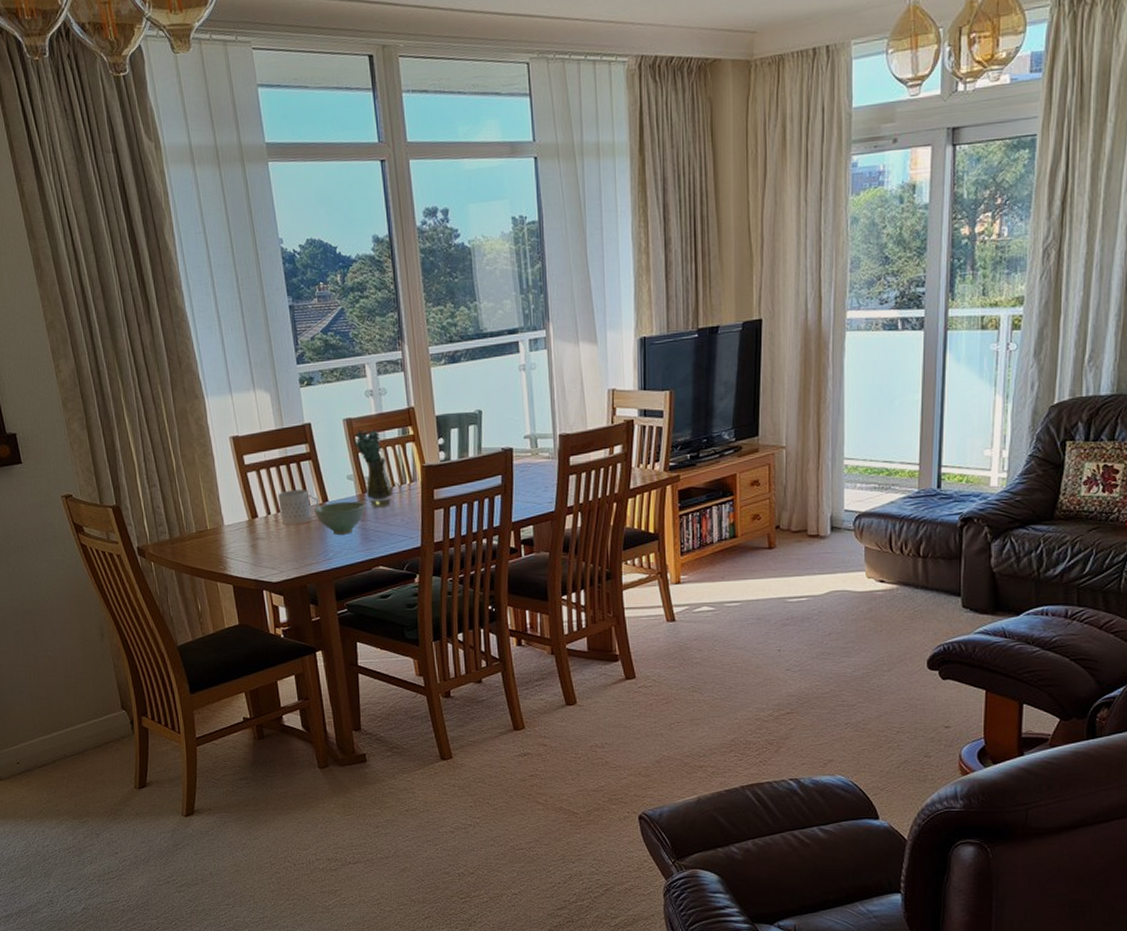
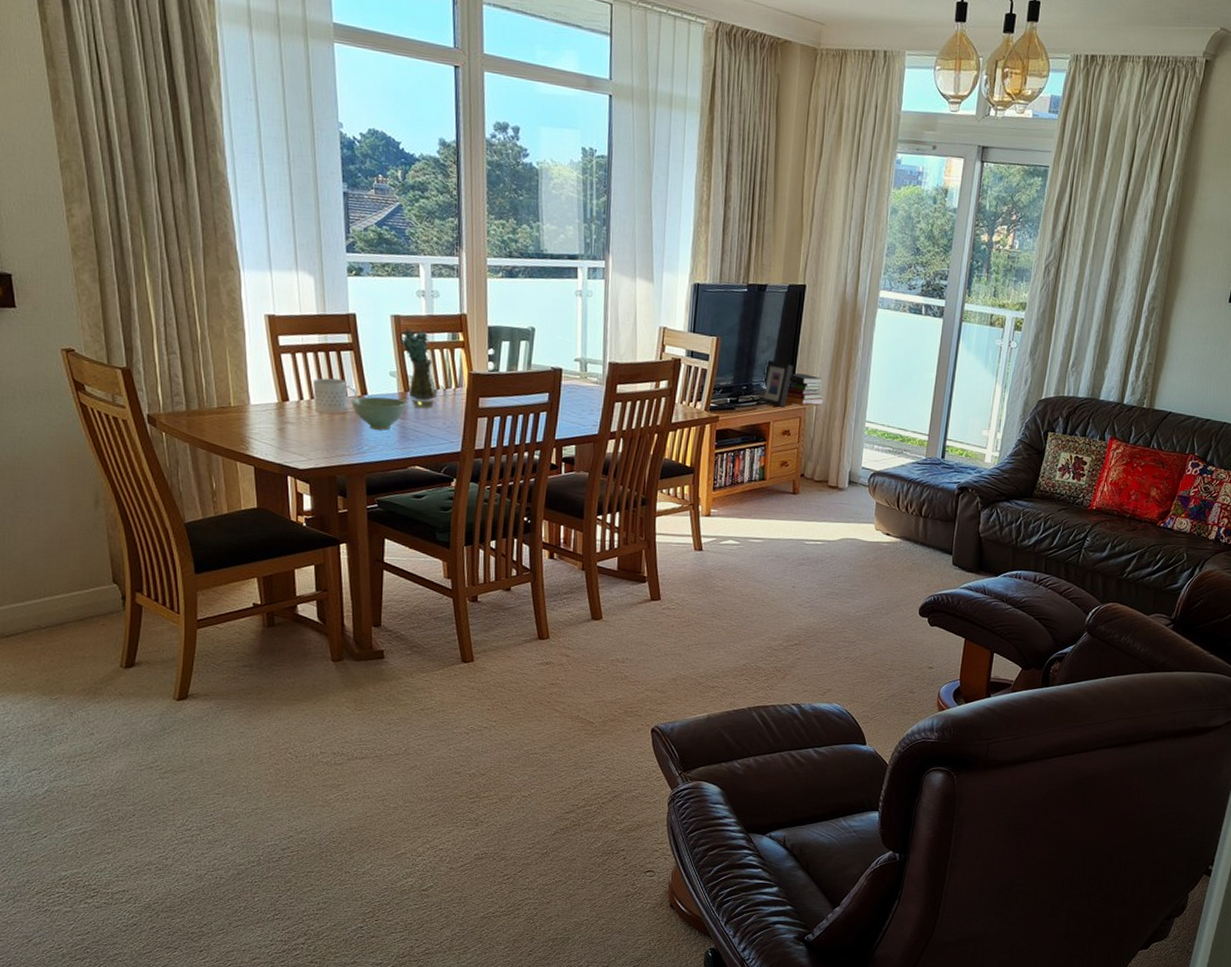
picture frame: none [720,407,757,456] -> present [758,360,794,407]
books: none [751,415,794,451] -> present [786,373,824,406]

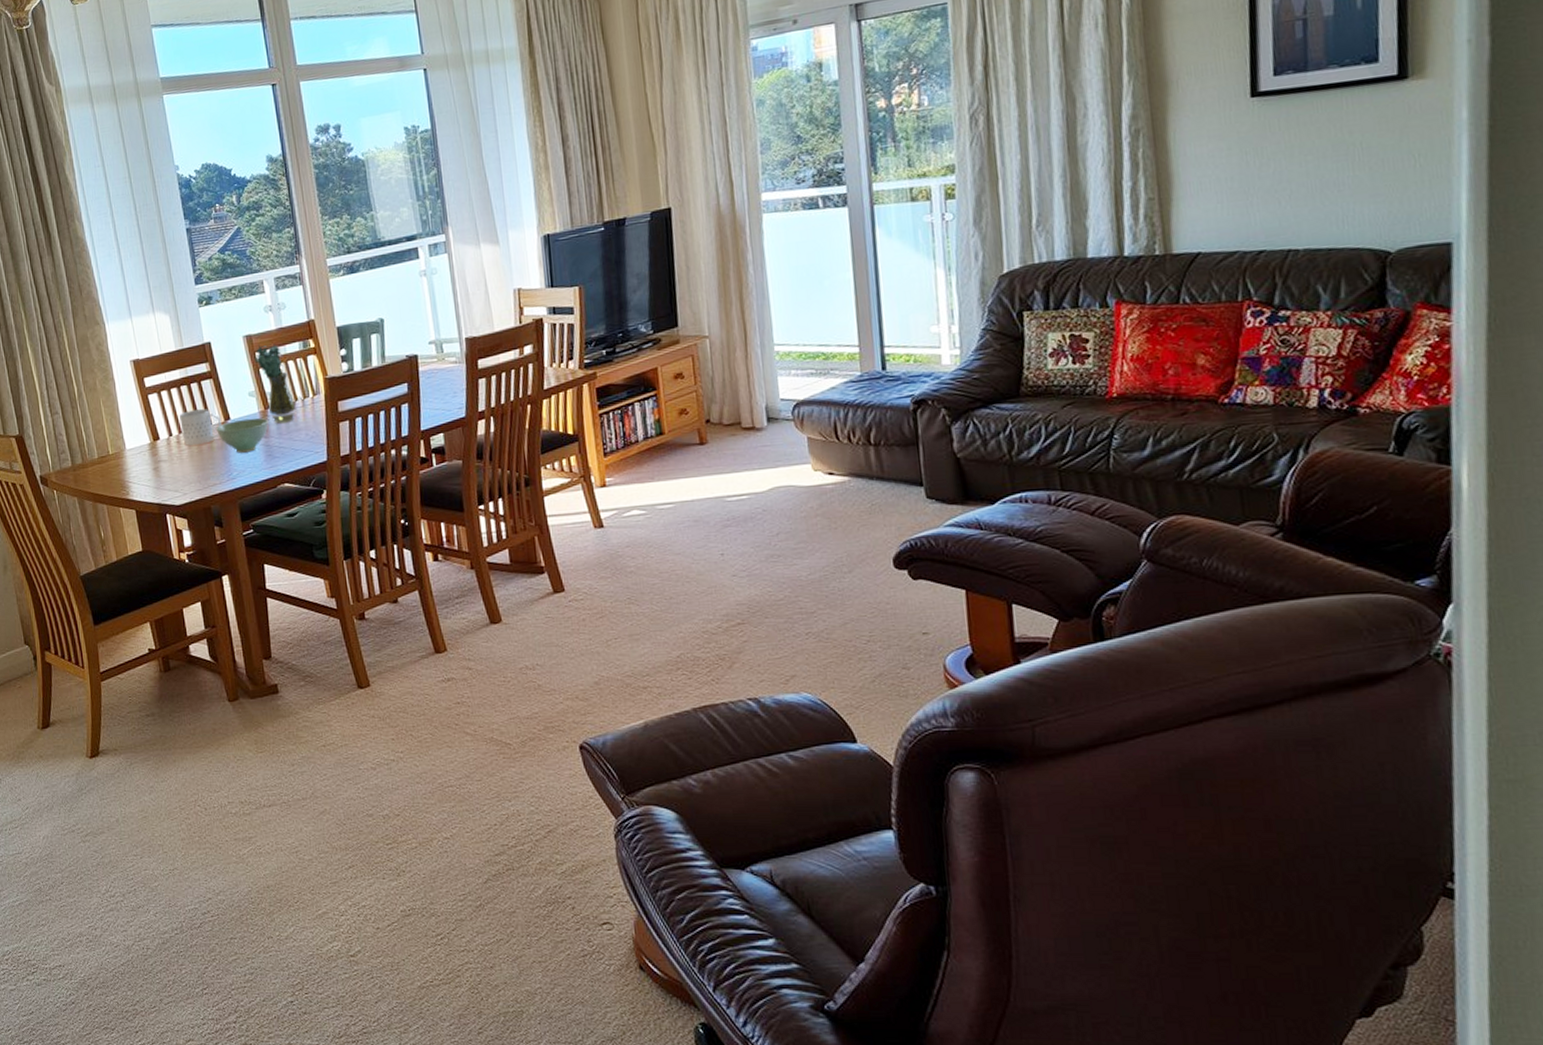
picture frame: present [758,360,794,407] -> none [638,298,674,349]
books: present [786,373,824,406] -> none [670,305,718,343]

